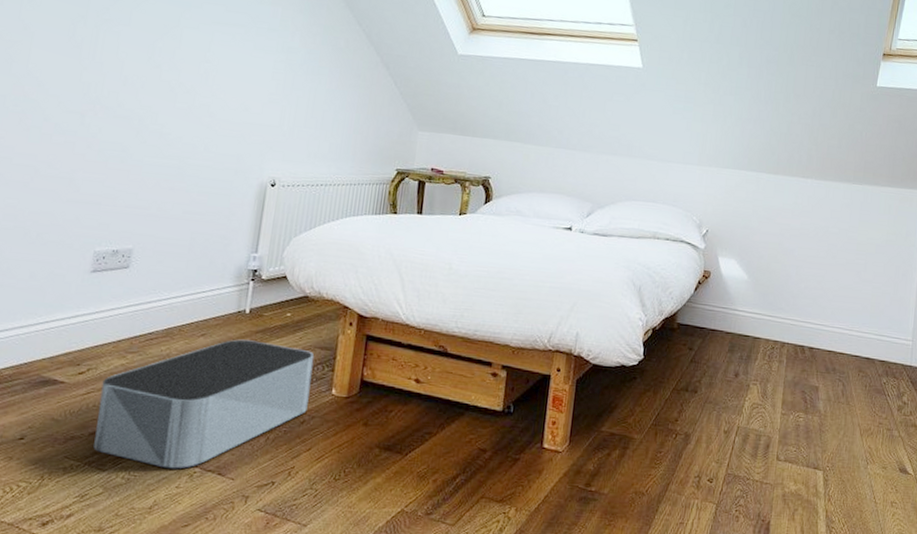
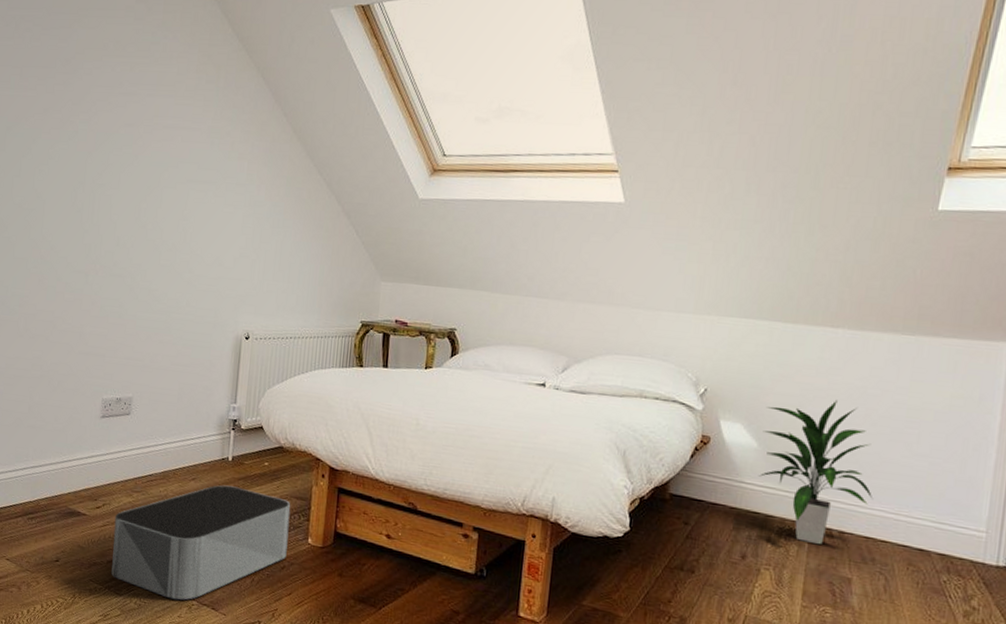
indoor plant: none [748,237,834,360] -> present [758,399,874,545]

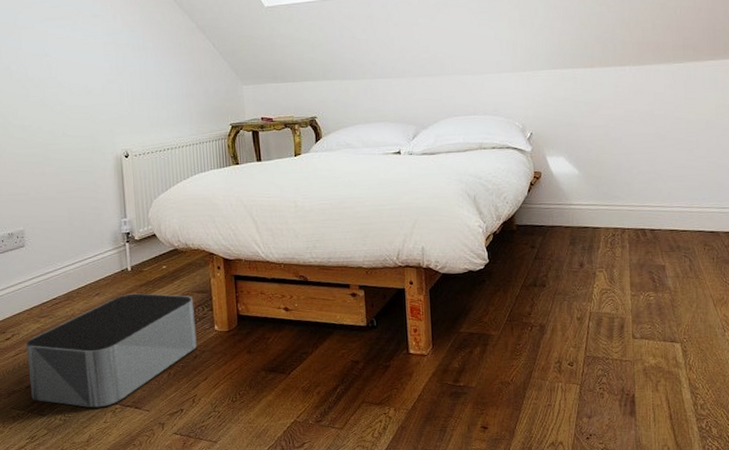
indoor plant: present [758,399,874,545] -> none [581,124,672,244]

